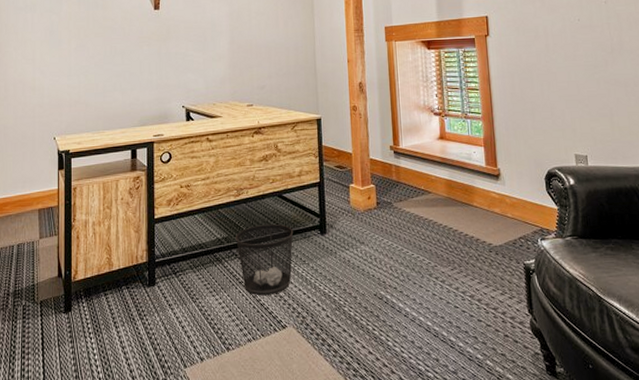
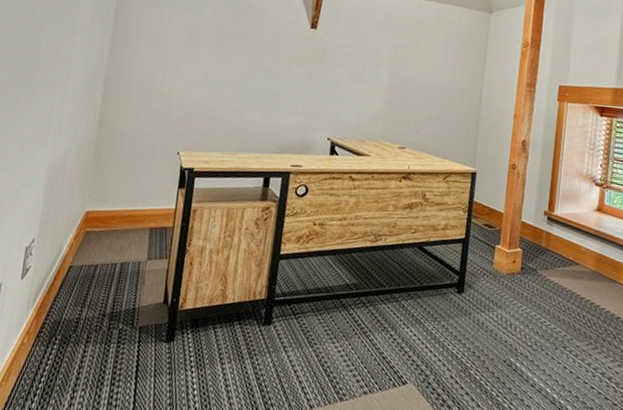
waste bin: present [235,223,294,295] -> none [365,275,429,349]

